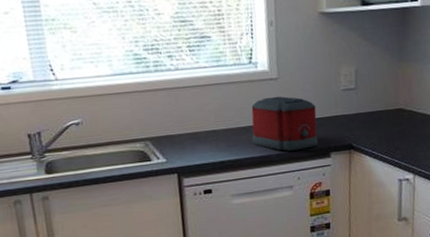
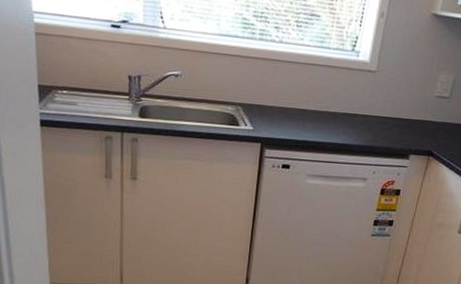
toaster: present [251,96,319,151] -> none [338,88,406,146]

